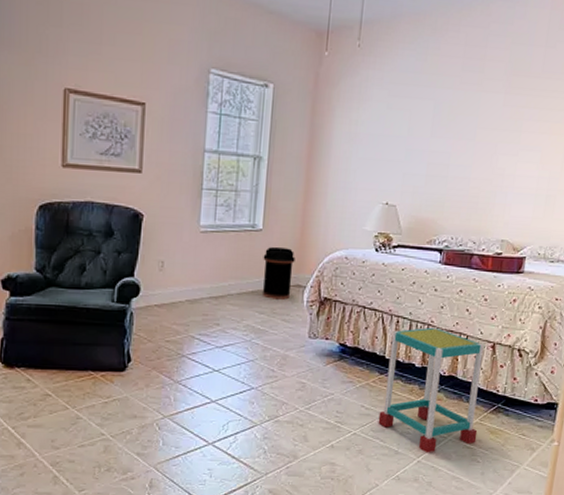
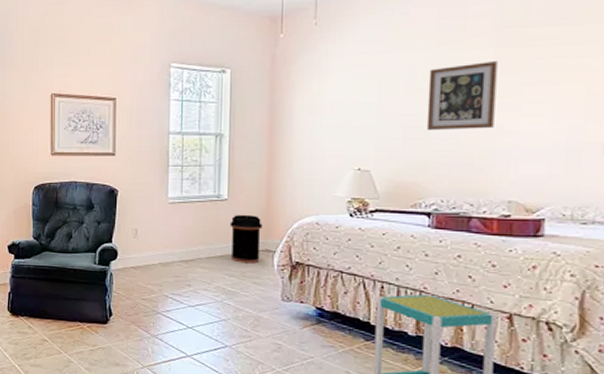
wall art: none [445,106,505,171] -> present [426,61,498,130]

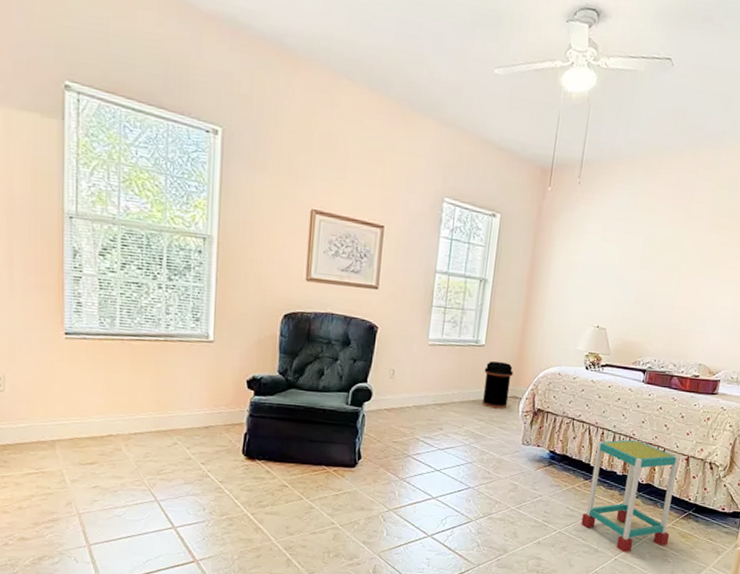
wall art: present [426,61,498,130] -> none [652,242,708,302]

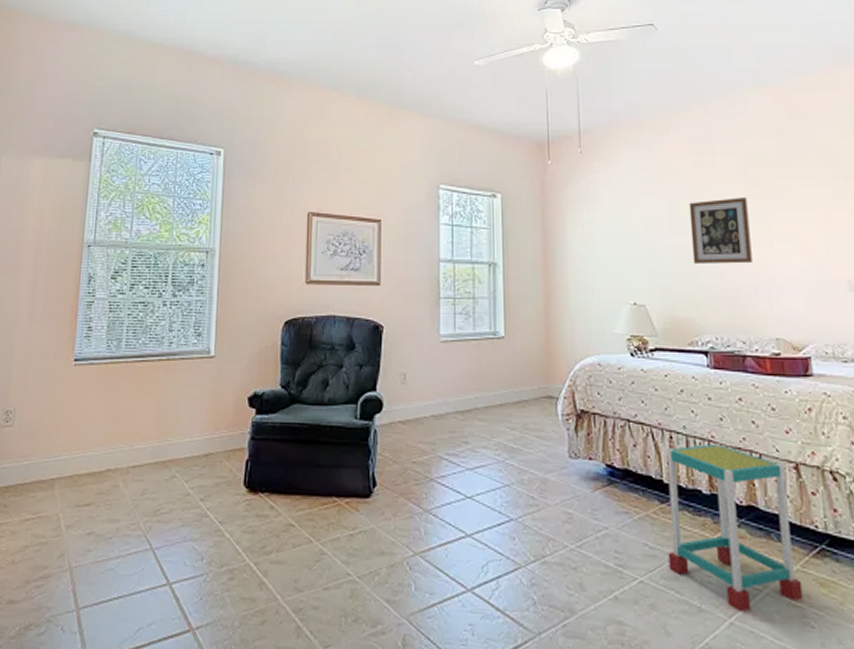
trash can: present [483,361,513,409] -> none [508,354,543,413]
wall art: none [652,242,708,302] -> present [688,198,752,264]

